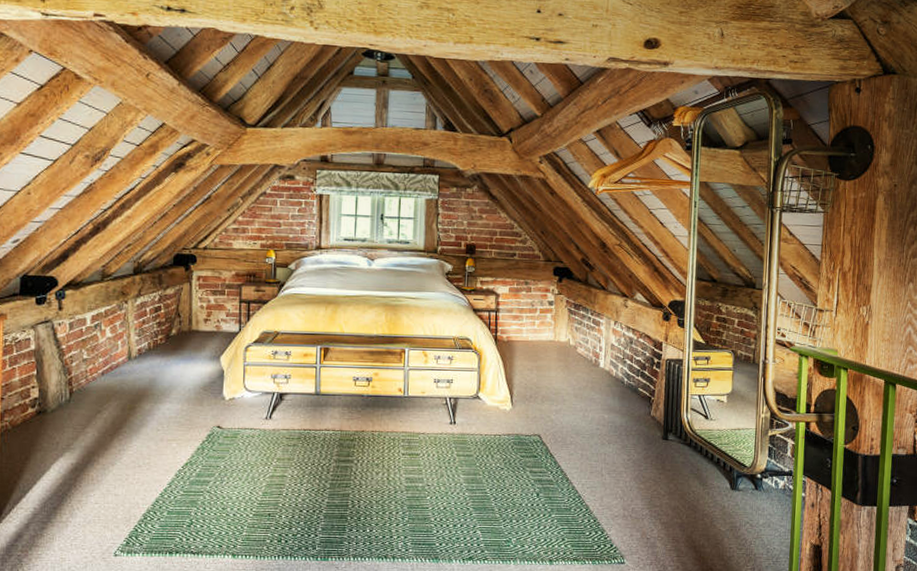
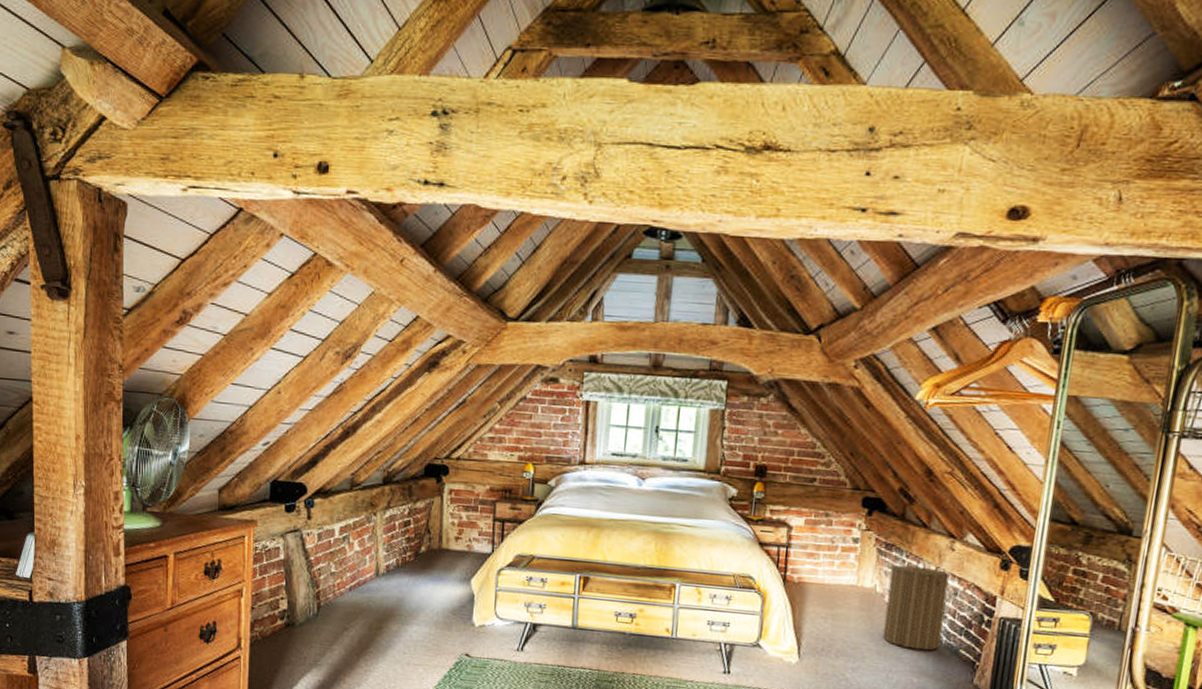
laundry hamper: none [577,314,626,391] -> present [882,558,950,651]

